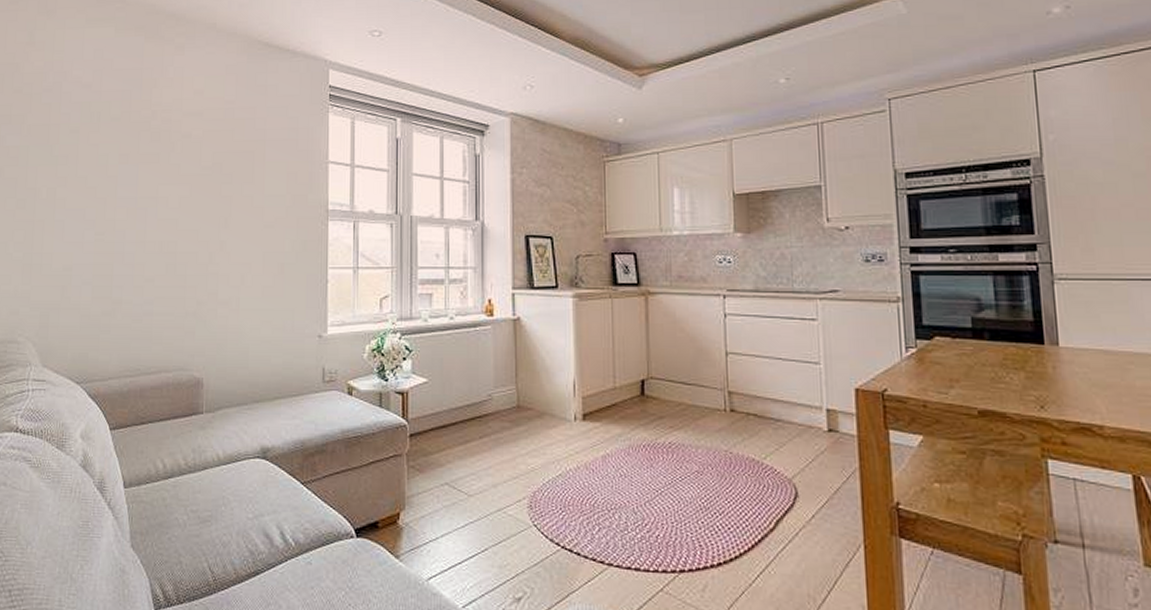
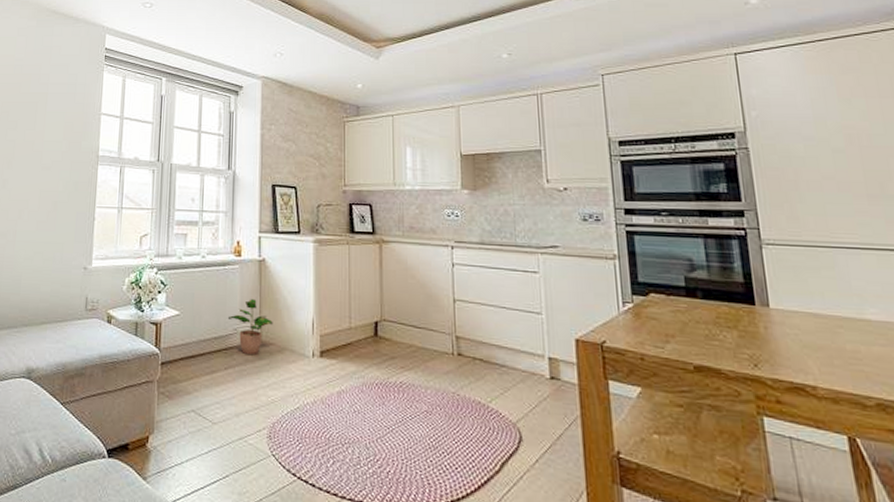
potted plant: none [480,362,531,422] -> present [227,299,273,356]

